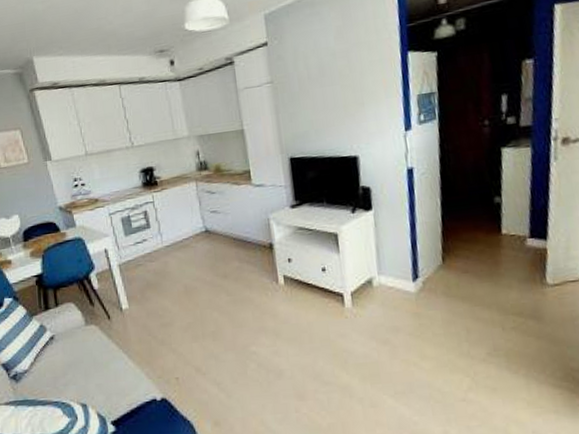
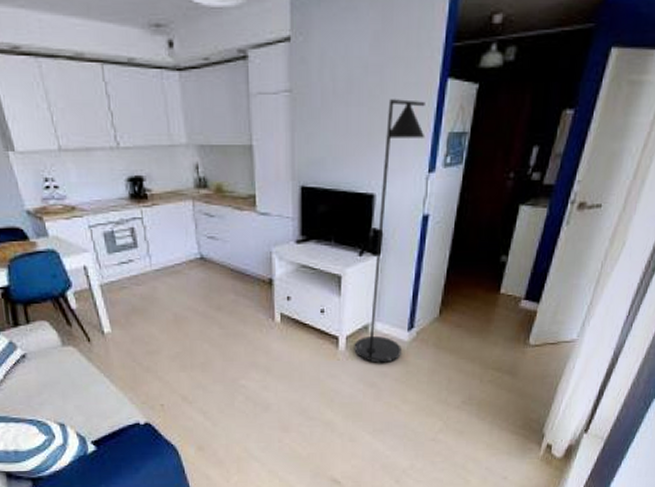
floor lamp: none [358,73,411,318] -> present [354,99,425,363]

